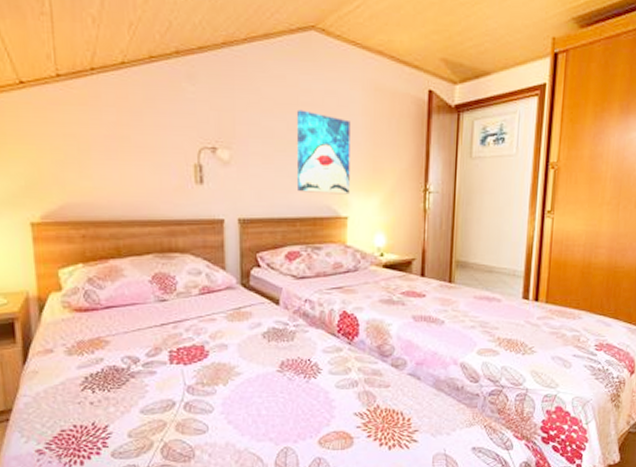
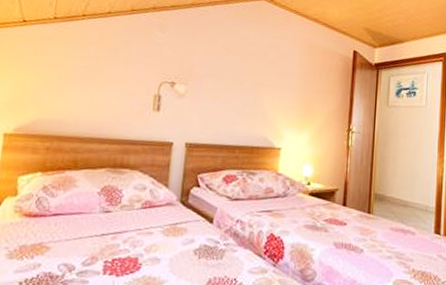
wall art: present [296,109,350,195] -> none [240,58,289,129]

